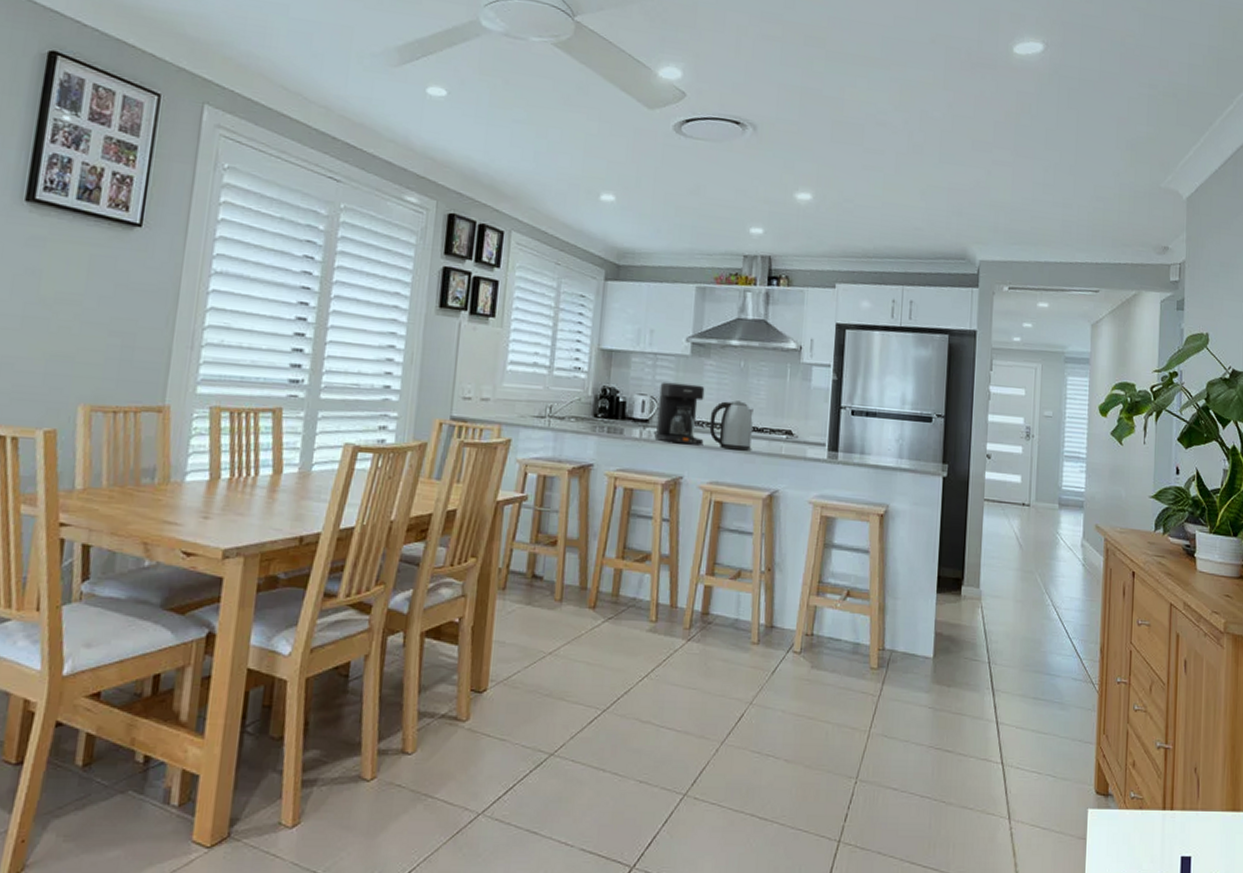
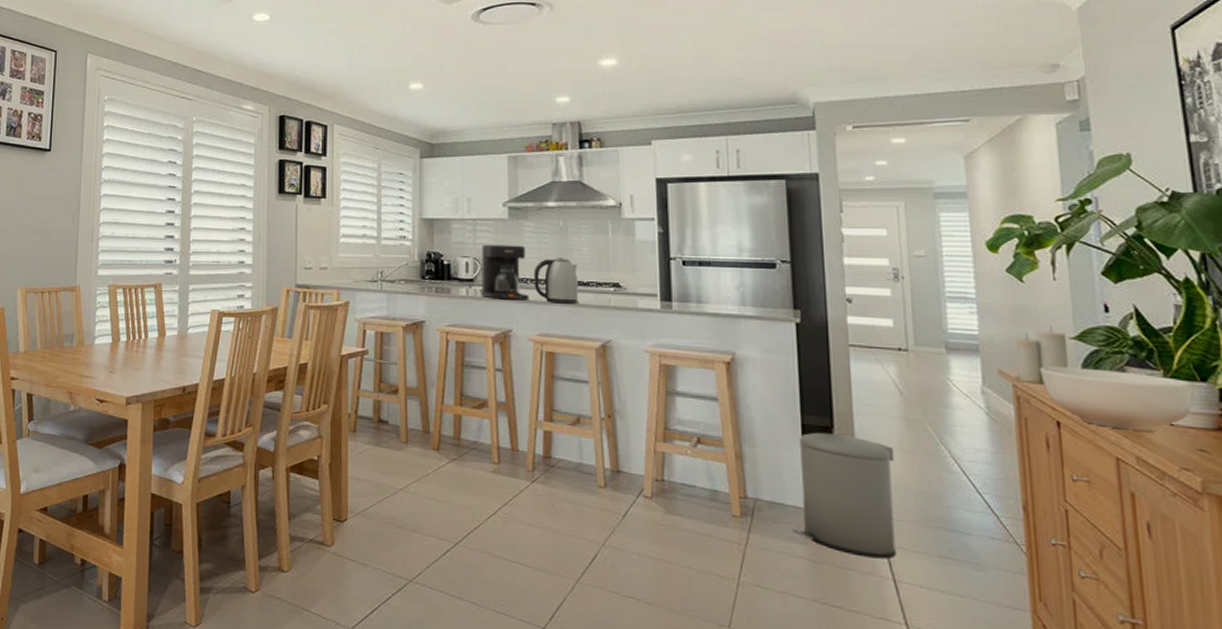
pedal bin: none [920,583,1010,703] -> present [793,432,896,559]
candle: none [1105,486,1147,537] -> present [1013,327,1068,383]
bowl: none [1125,521,1229,580] -> present [1039,366,1195,431]

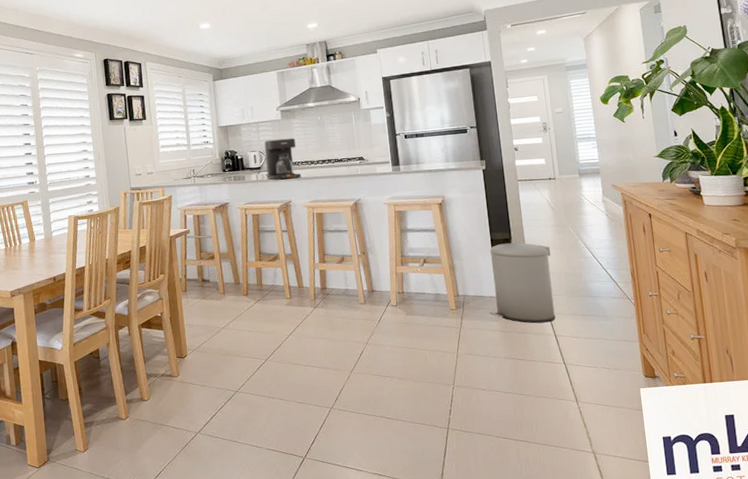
kettle: present [533,258,578,304] -> none [302,143,336,178]
candle: present [1013,327,1068,383] -> none [621,150,654,191]
bowl: present [1039,366,1195,431] -> none [637,174,730,214]

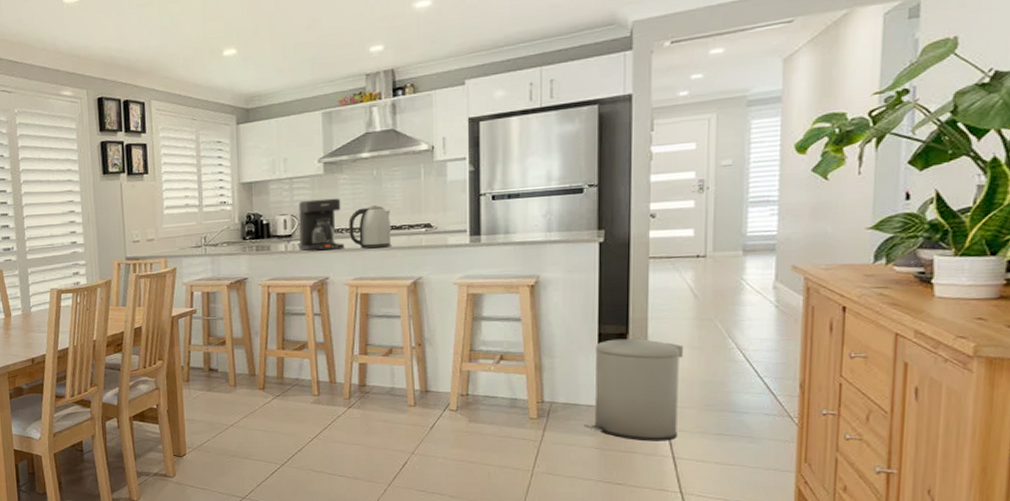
kettle: none [302,143,336,178] -> present [348,205,391,249]

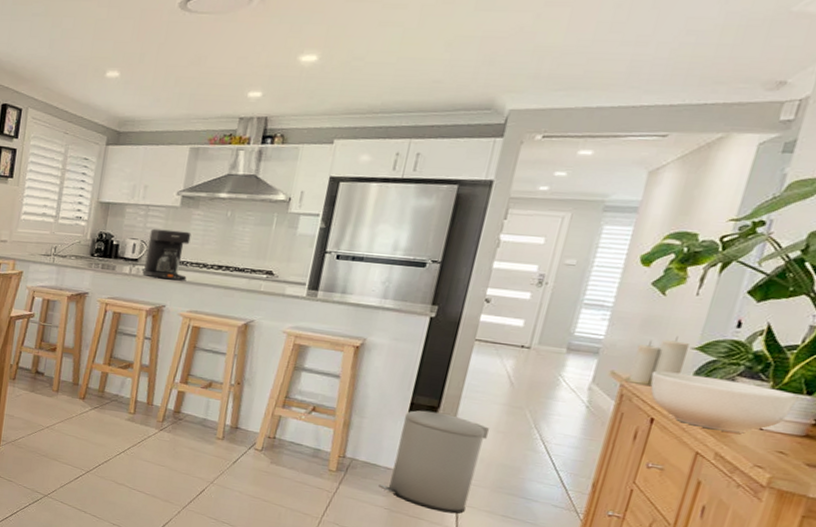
kettle: present [348,205,391,249] -> none [192,245,237,287]
candle: none [805,219,863,274] -> present [622,337,689,386]
bowl: none [832,254,984,308] -> present [650,370,799,434]

